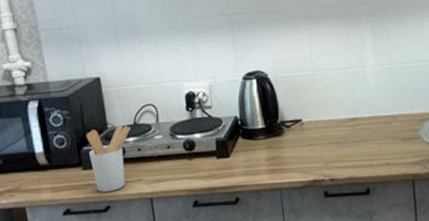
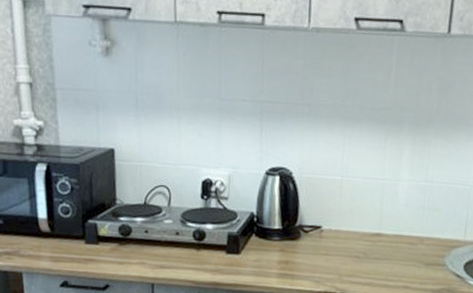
utensil holder: present [86,125,131,192] -> none [92,203,140,271]

